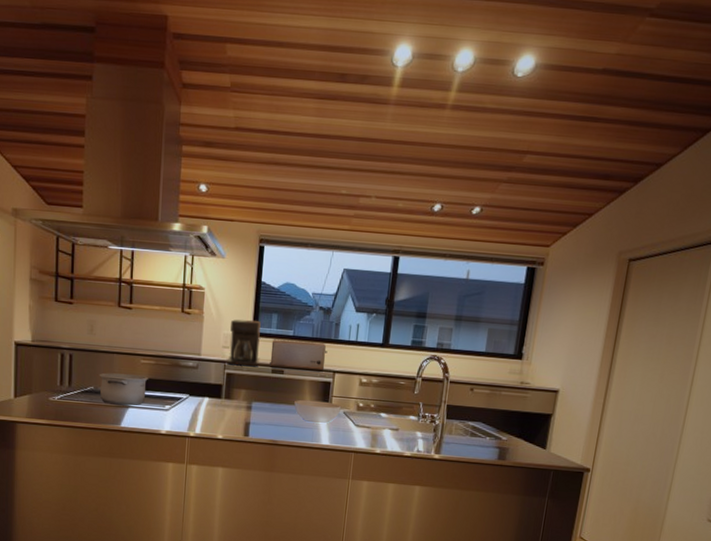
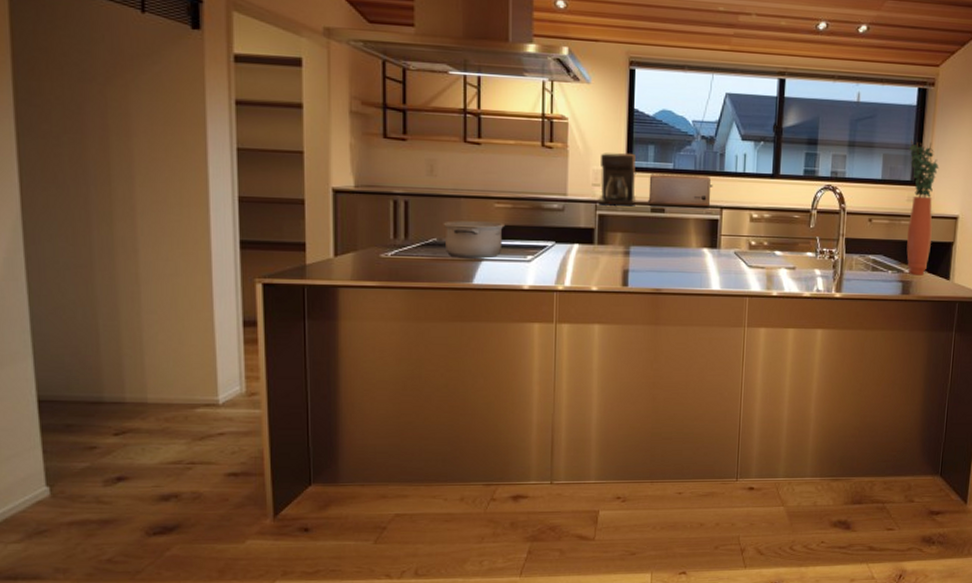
bowl: present [294,399,342,424] -> none [678,240,732,267]
vase: none [504,315,543,444] -> present [906,139,939,276]

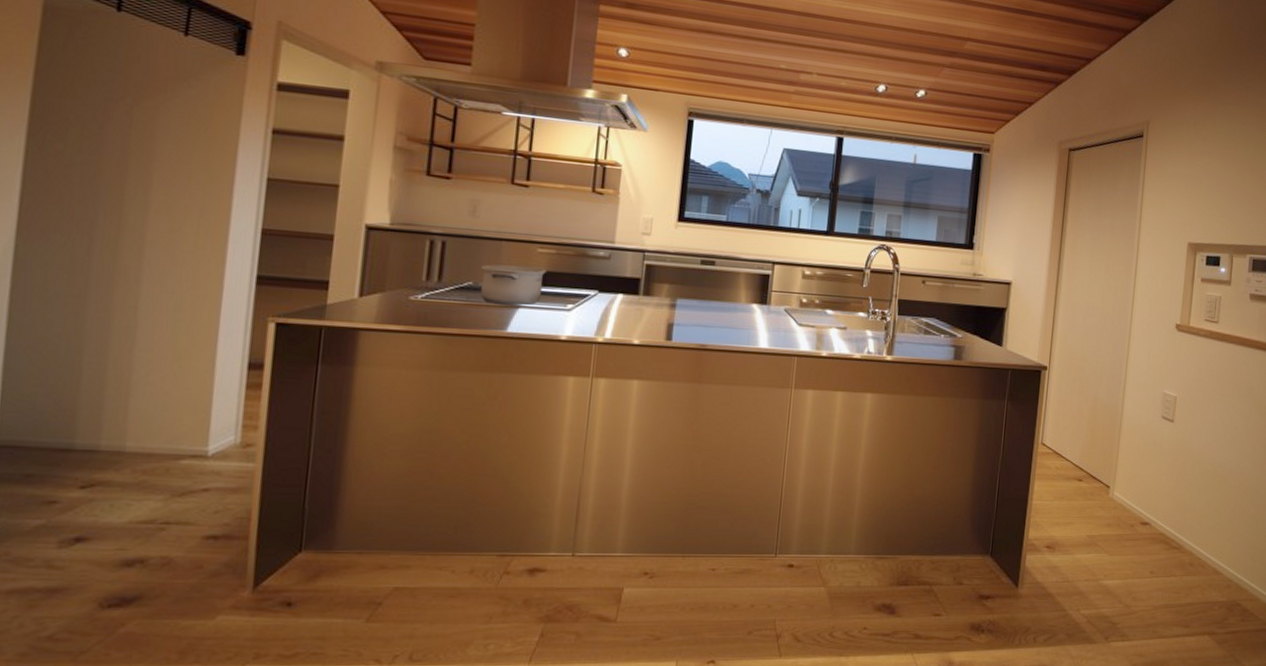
coffee maker: present [597,152,637,206] -> none [645,201,689,258]
toaster: present [648,174,713,208] -> none [698,225,766,263]
vase: present [906,139,939,276] -> none [959,203,993,341]

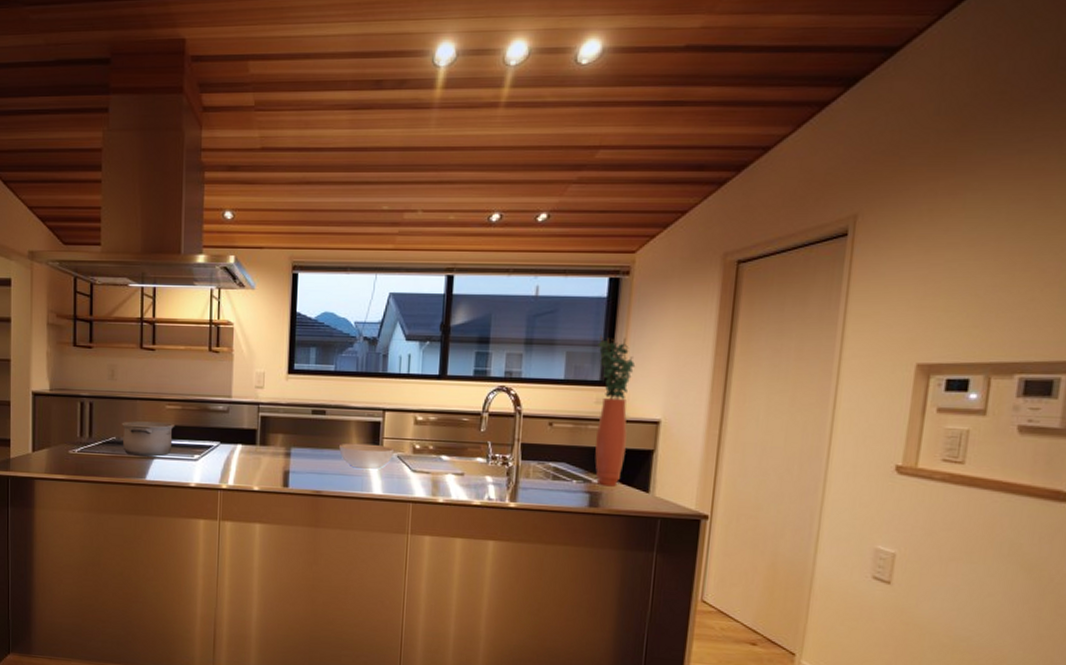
bowl: none [727,295,782,324] -> present [339,443,395,470]
vase: none [959,203,993,341] -> present [595,335,636,487]

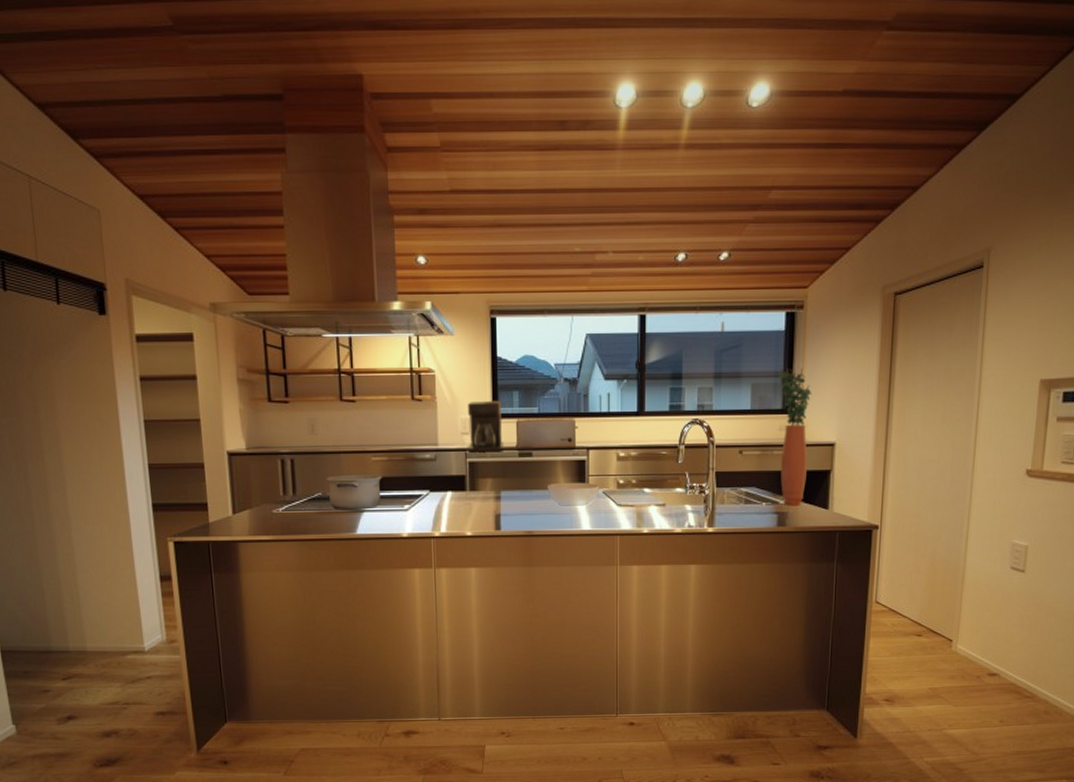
coffee maker: none [259,355,298,408] -> present [466,400,505,453]
toaster: none [309,376,375,410] -> present [515,418,578,452]

